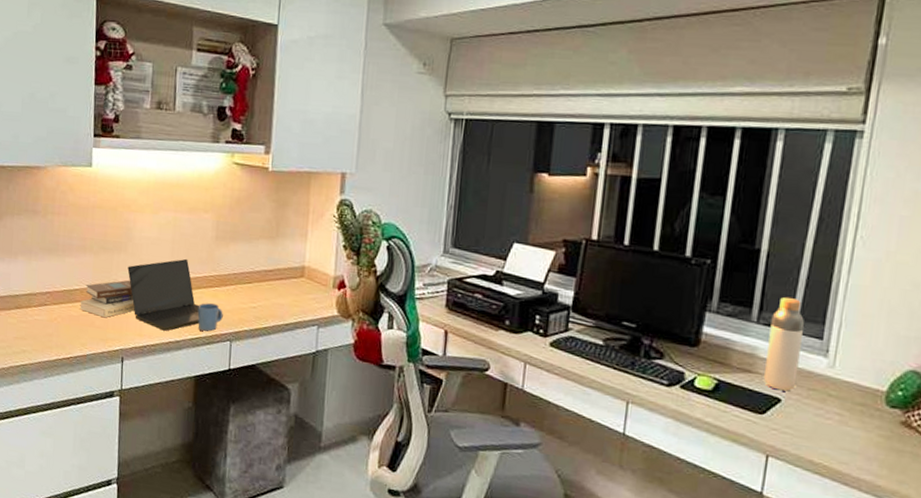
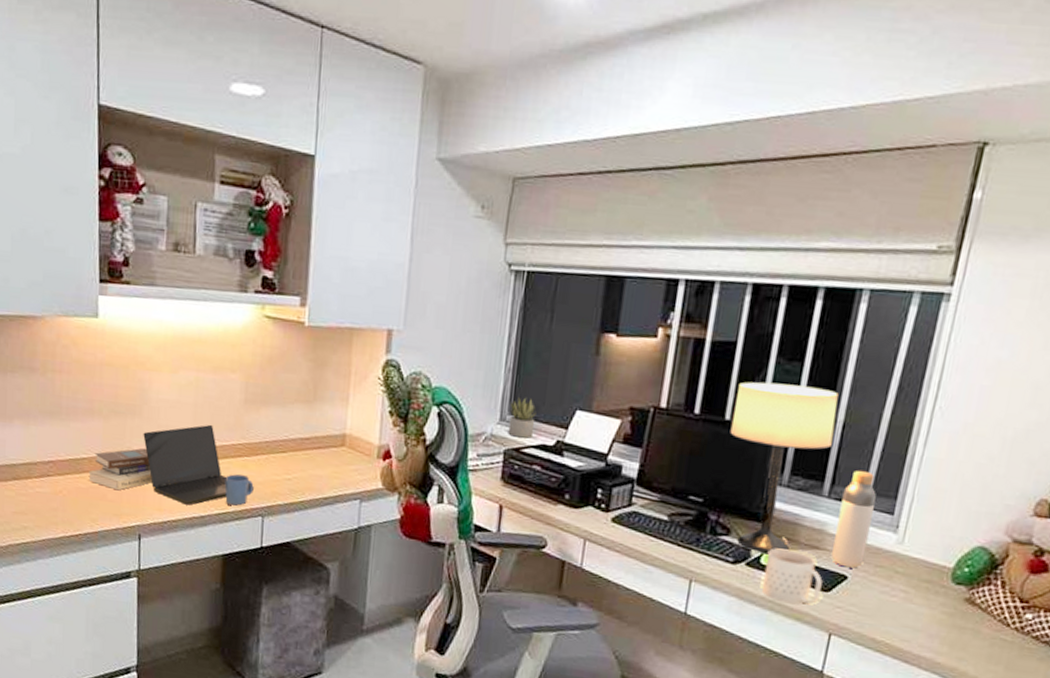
succulent plant: none [451,231,477,269] -> present [508,396,536,439]
table lamp: none [658,215,761,376] -> present [730,382,839,553]
mug: none [697,371,757,427] -> present [761,548,823,605]

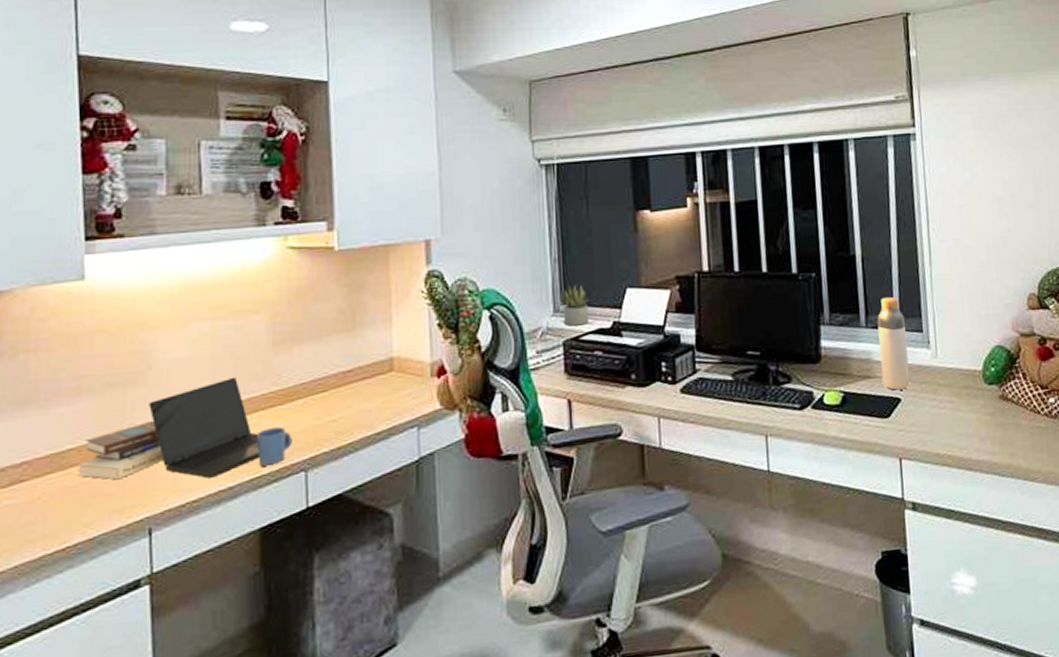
table lamp: present [730,382,839,553] -> none [767,229,857,393]
mug: present [761,548,823,605] -> none [828,384,883,439]

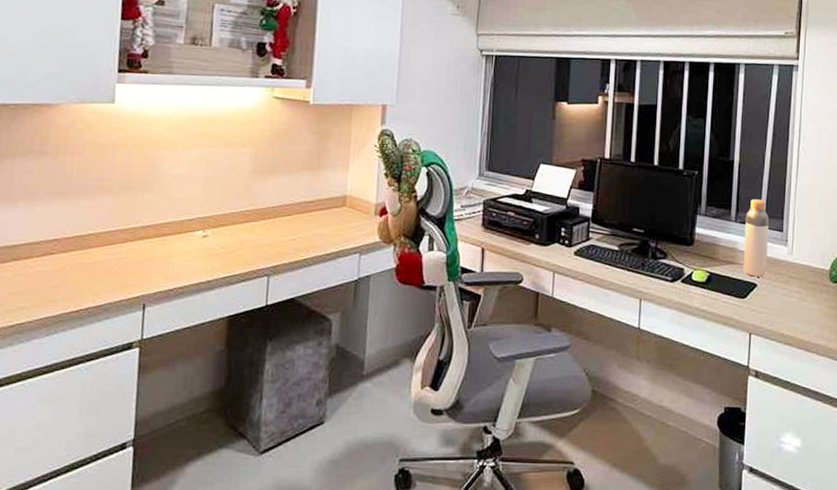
books: present [77,420,165,480] -> none [93,220,161,263]
laptop: present [149,376,292,478] -> none [153,194,260,271]
mug: present [256,427,292,467] -> none [232,239,261,269]
succulent plant: present [562,285,590,326] -> none [486,155,508,190]

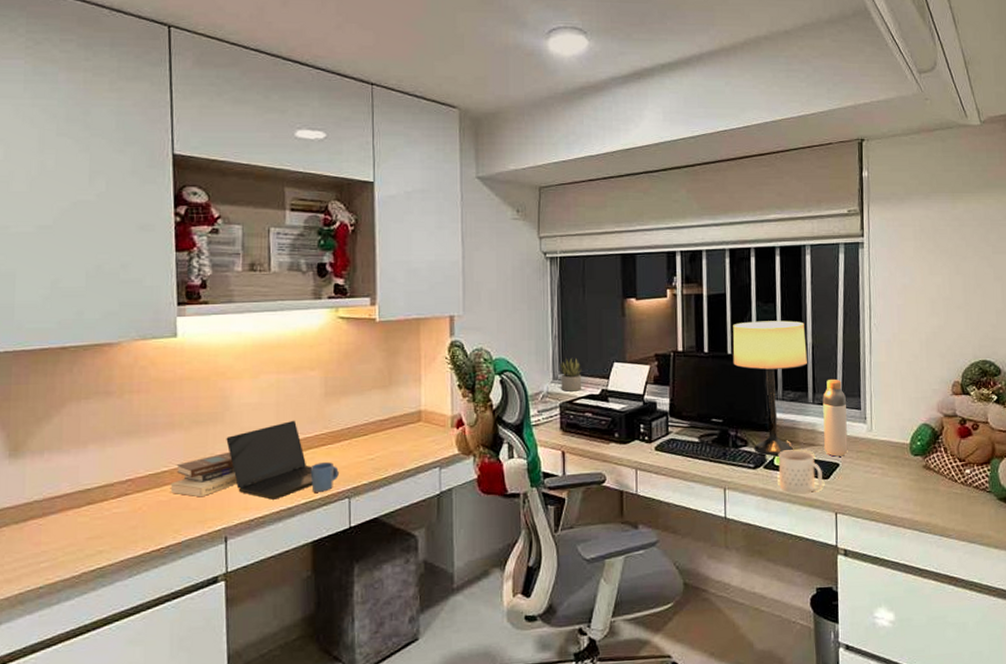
books: none [93,220,161,263] -> present [170,451,238,498]
laptop: none [153,194,260,271] -> present [226,420,339,500]
mug: none [232,239,261,269] -> present [310,462,339,494]
succulent plant: none [486,155,508,190] -> present [561,357,582,392]
table lamp: none [659,134,733,271] -> present [733,320,807,456]
mug: none [695,266,739,312] -> present [778,450,823,495]

